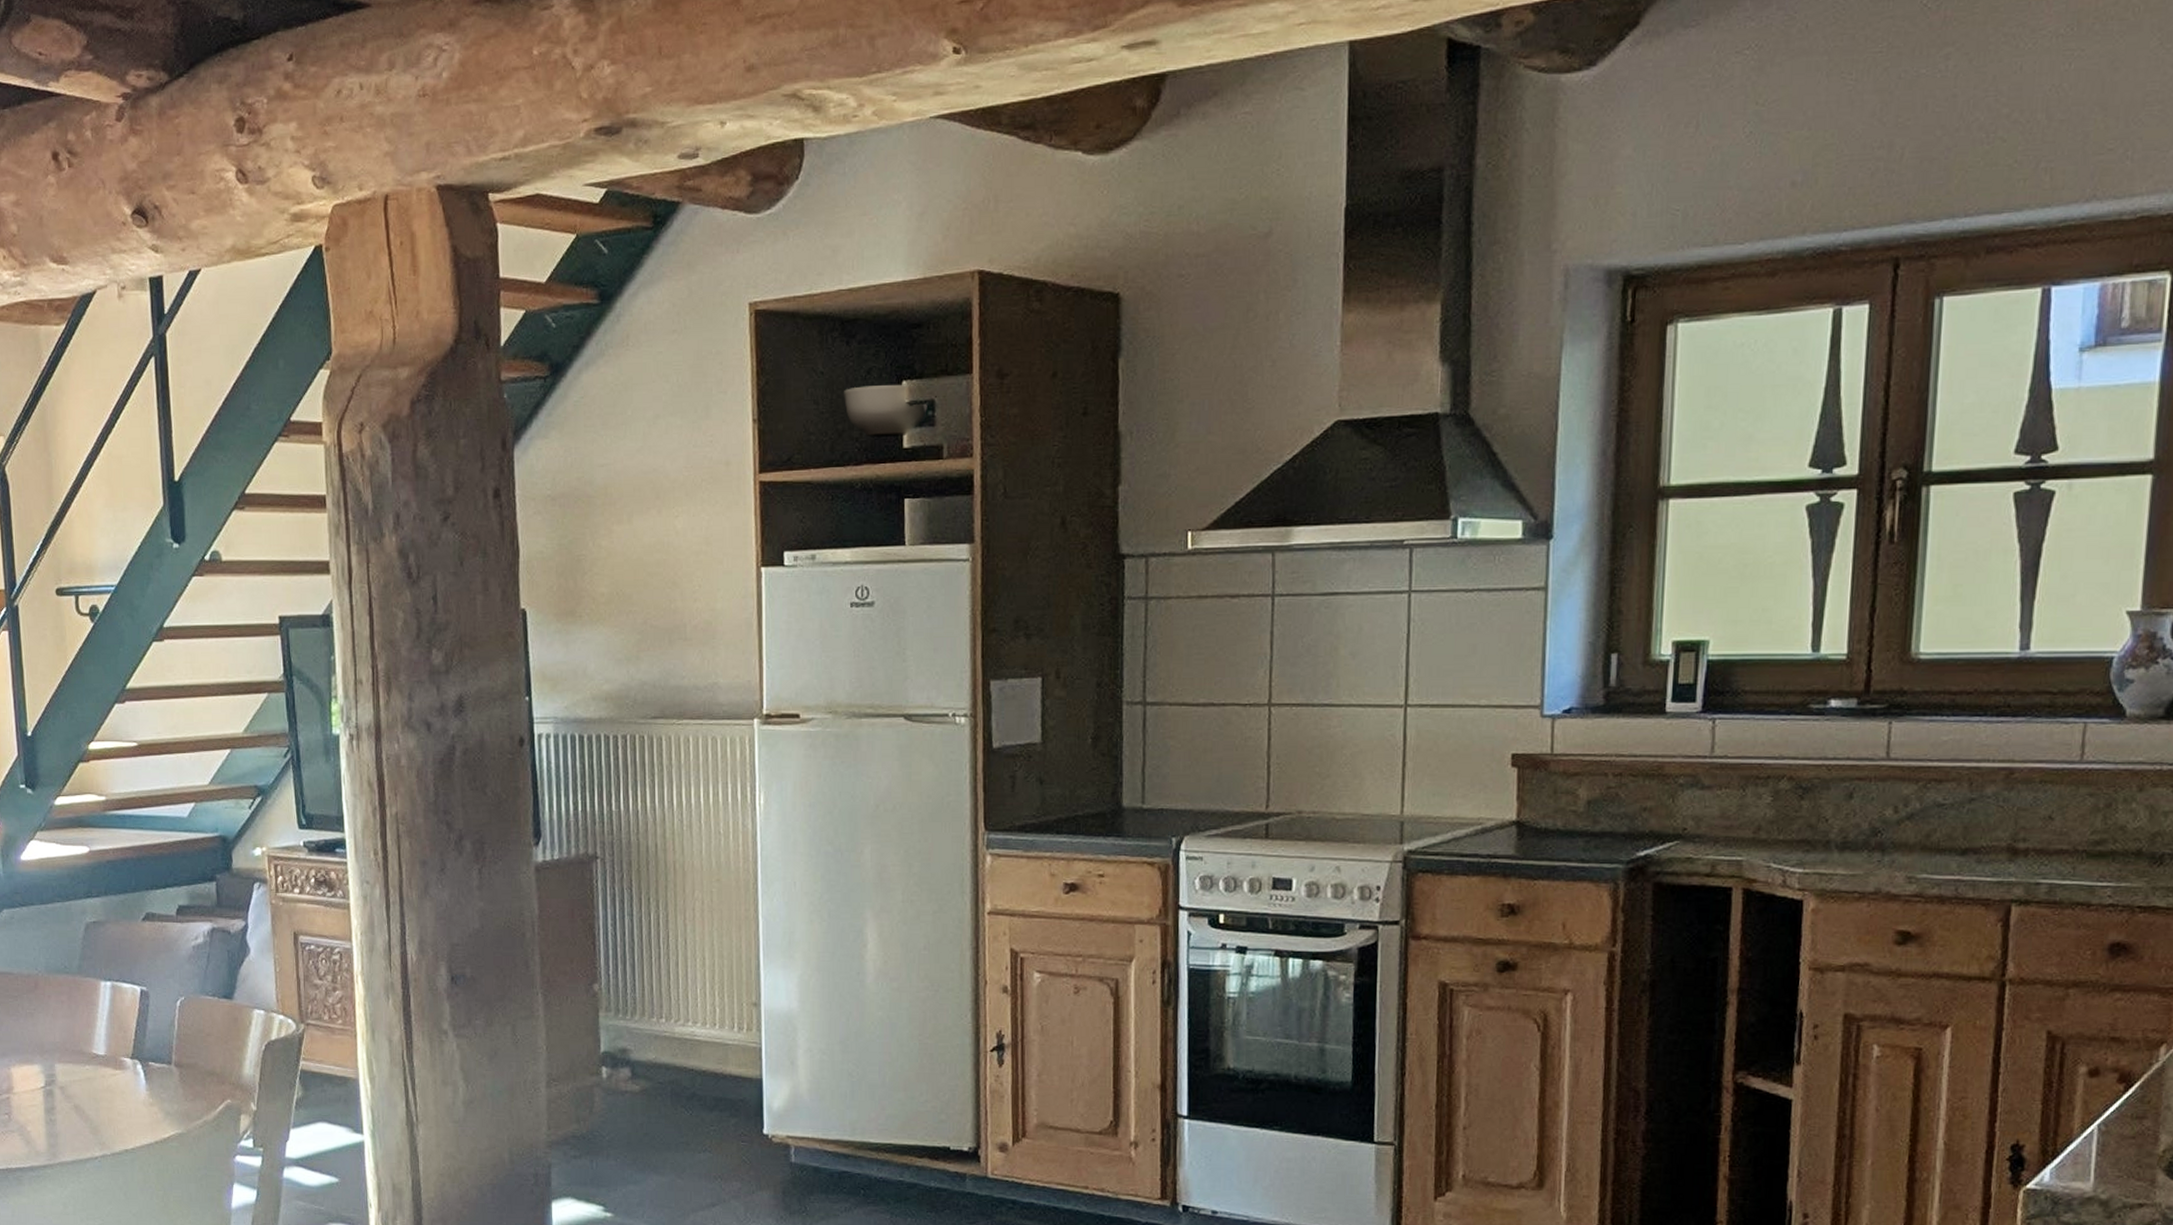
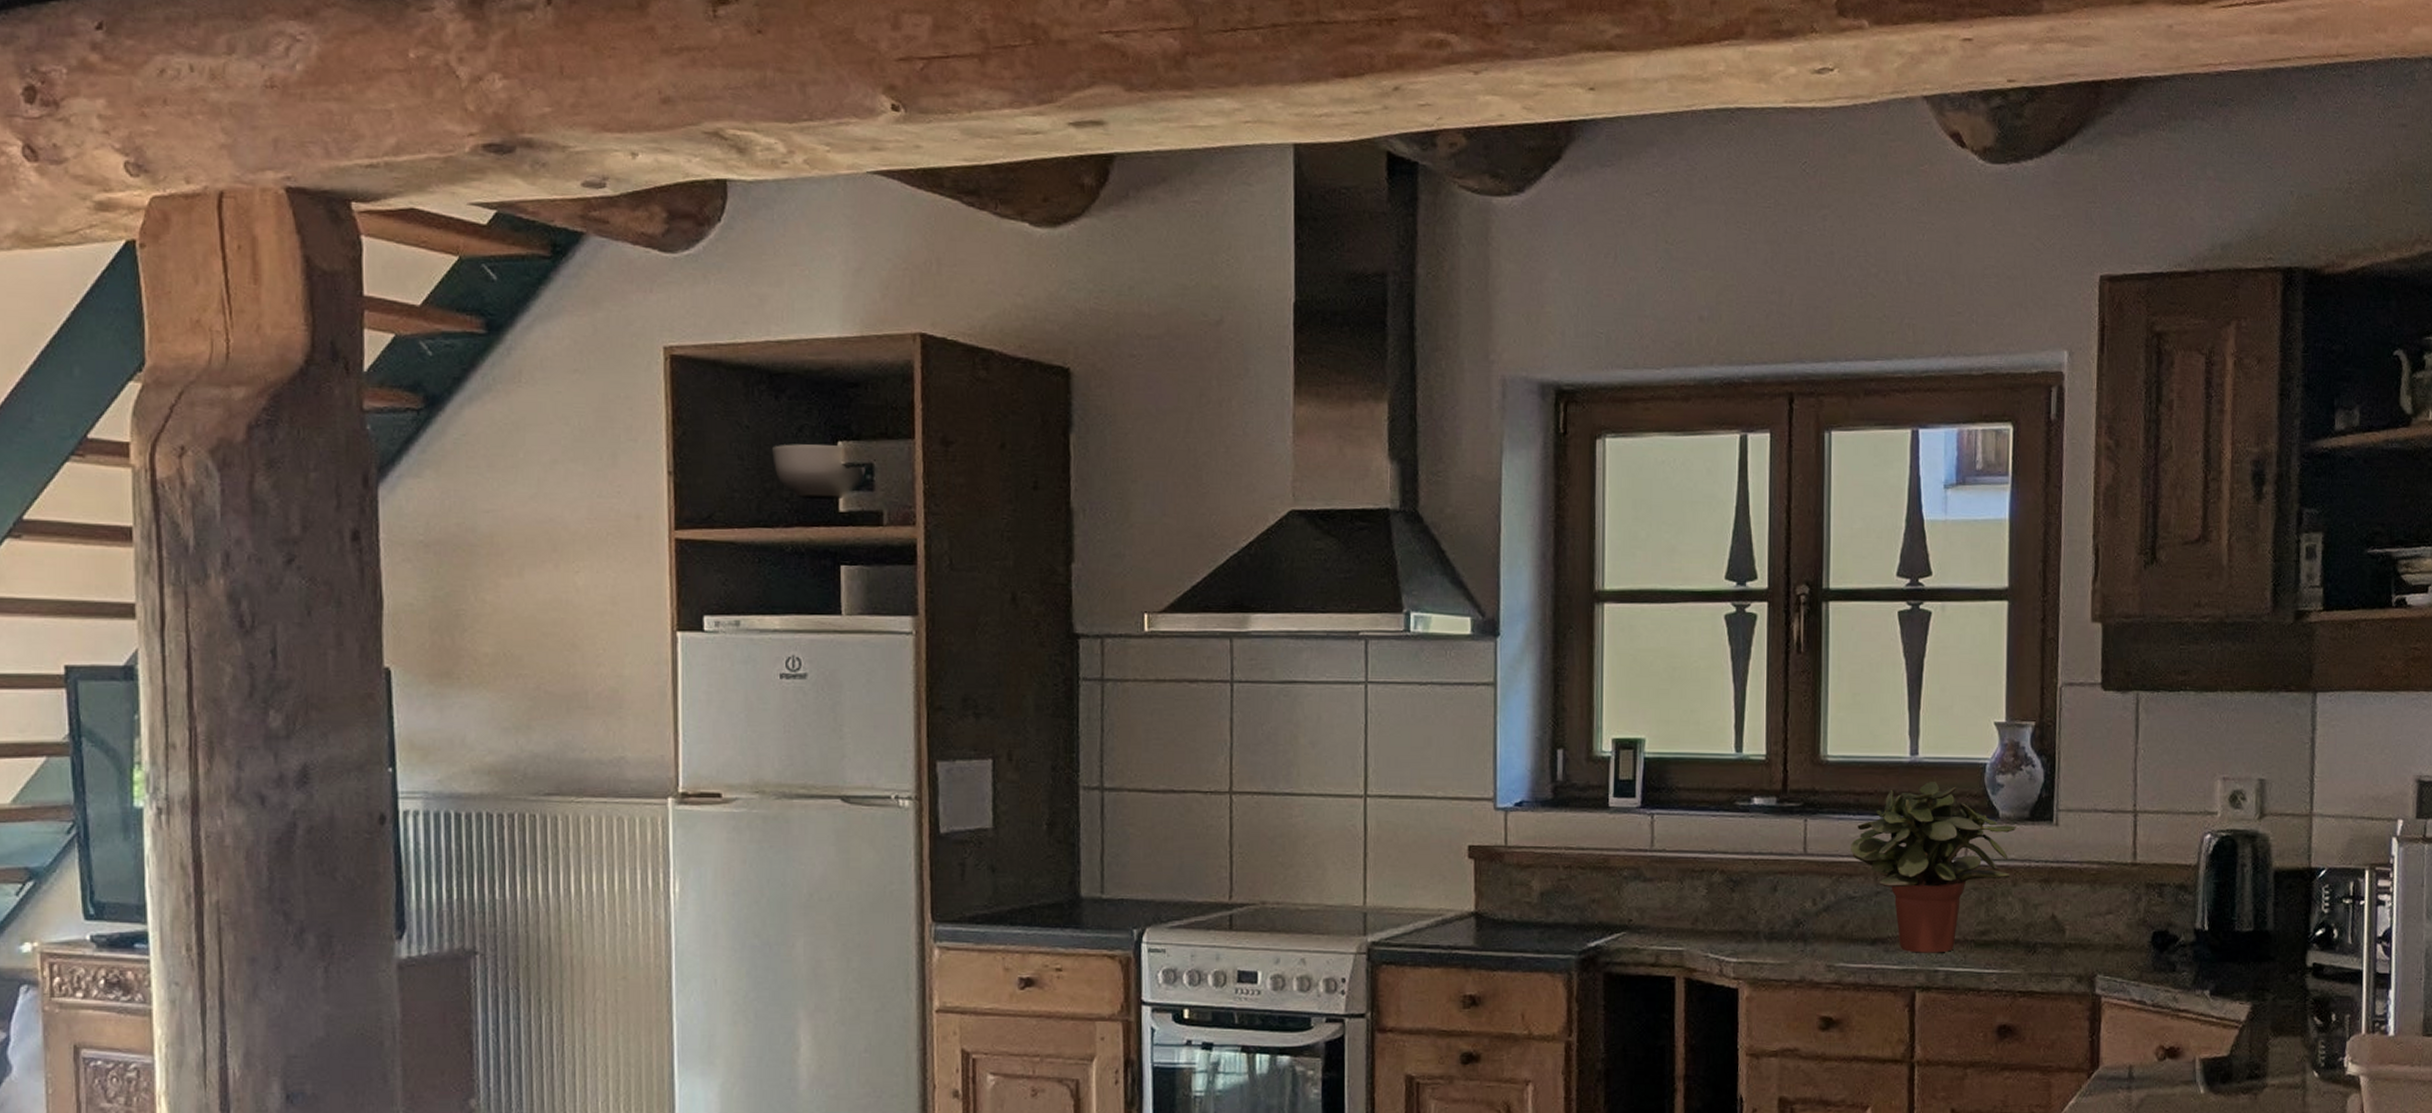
potted plant: none [1942,679,2146,864] -> present [1851,782,2016,953]

